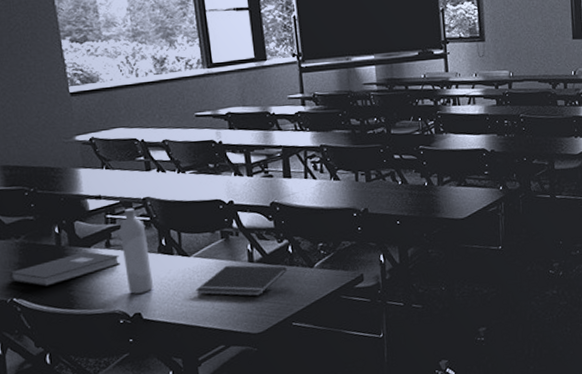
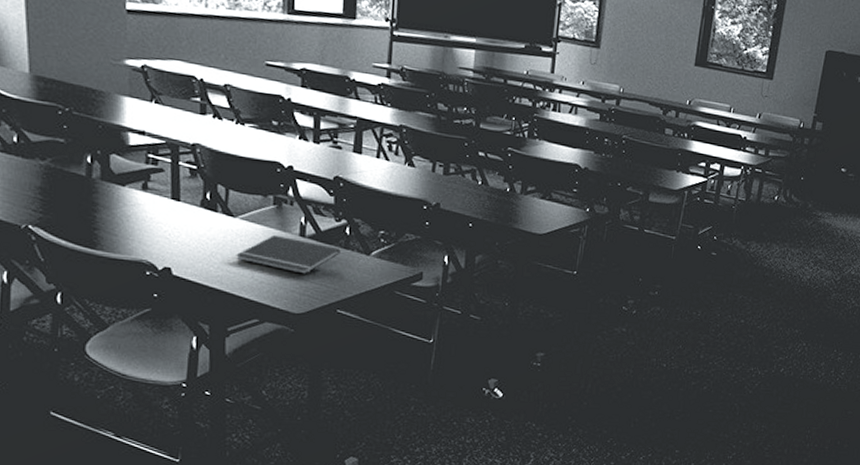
book: present [10,251,120,287] -> none [28,189,156,219]
bottle: present [119,207,153,294] -> none [160,151,190,247]

